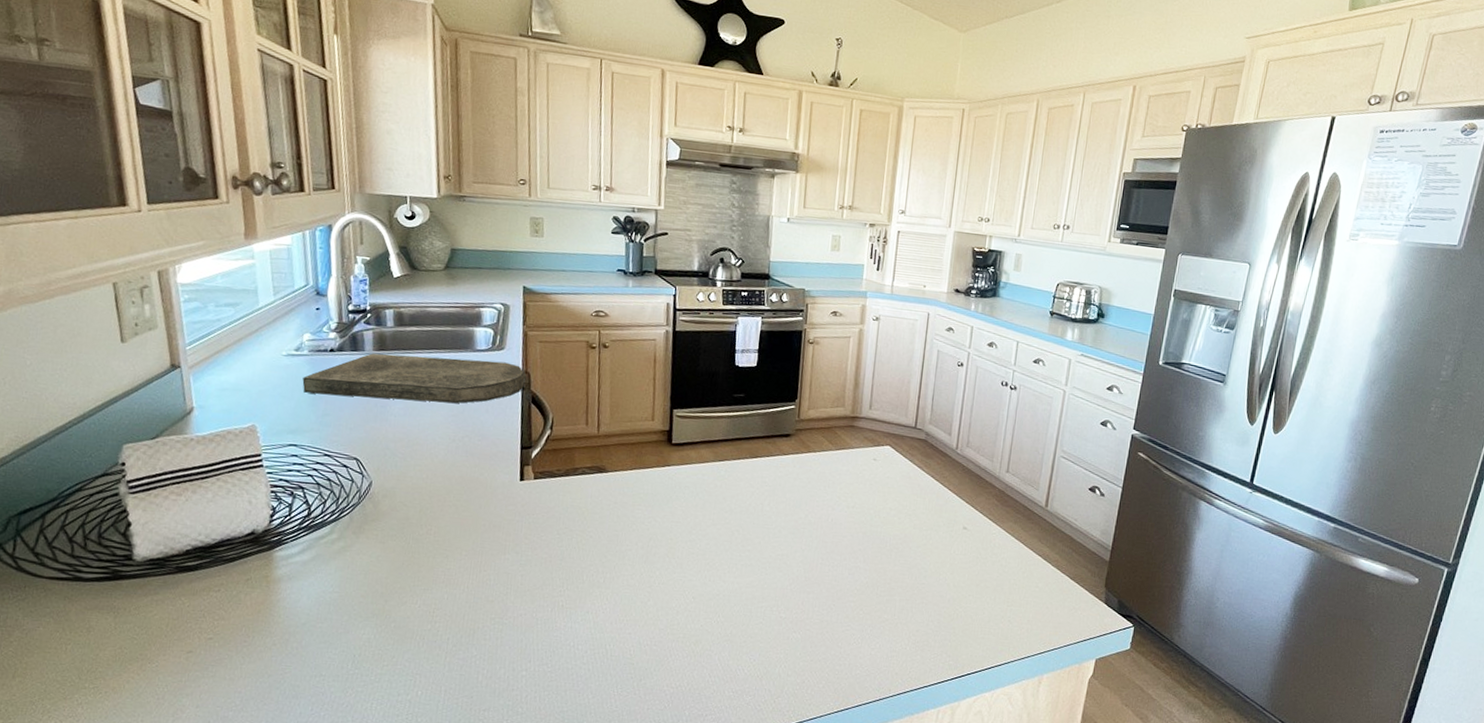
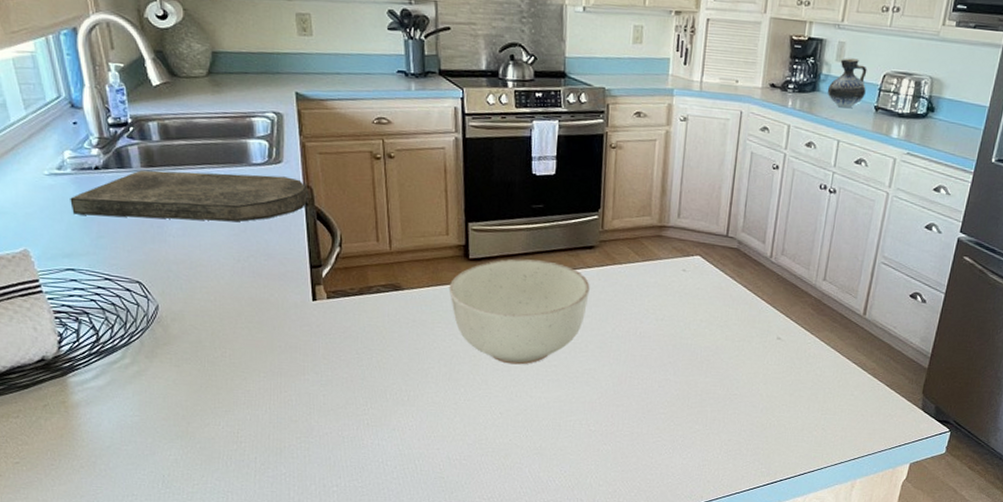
bowl: none [650,444,785,549] -> present [448,258,590,365]
ceramic jug: none [1006,268,1042,312] -> present [827,58,867,108]

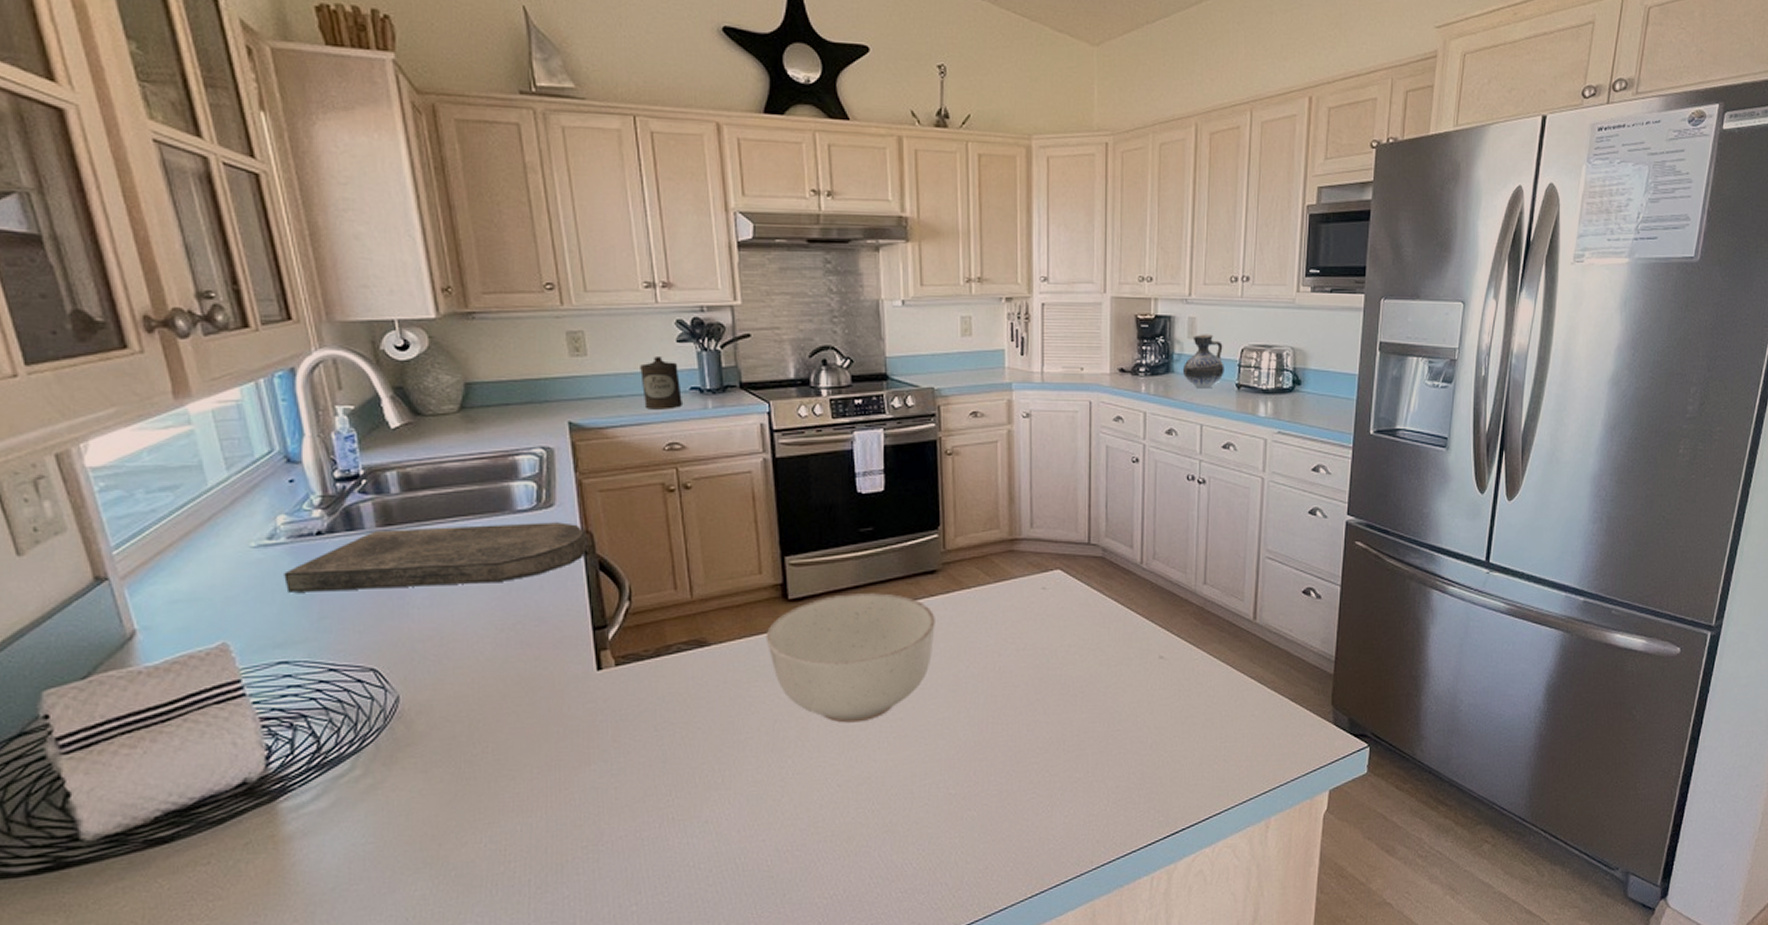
canister: none [356,41,390,89] -> present [640,357,682,410]

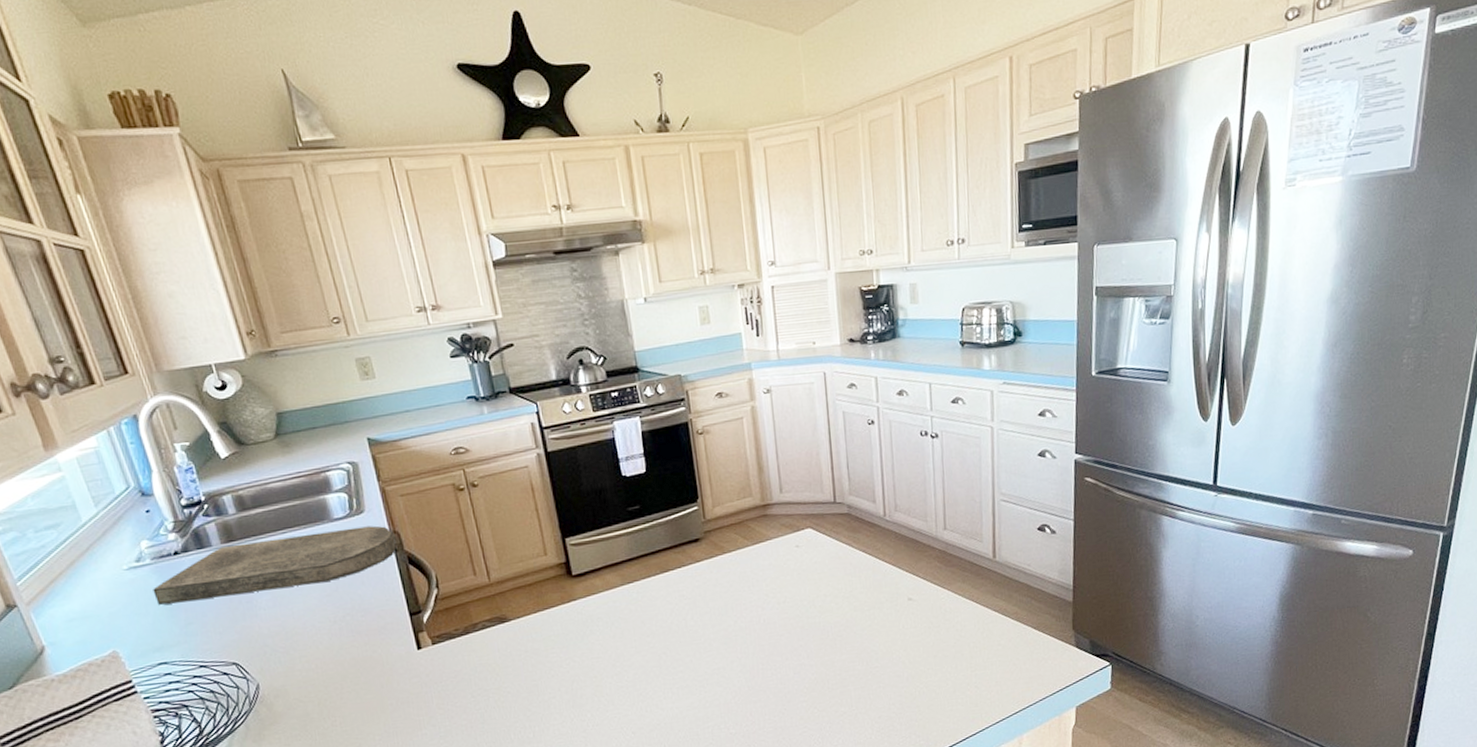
canister: present [640,357,682,410] -> none [422,372,462,420]
bowl: present [765,593,935,723] -> none [556,562,704,679]
ceramic jug: present [1182,334,1224,387] -> none [908,297,948,349]

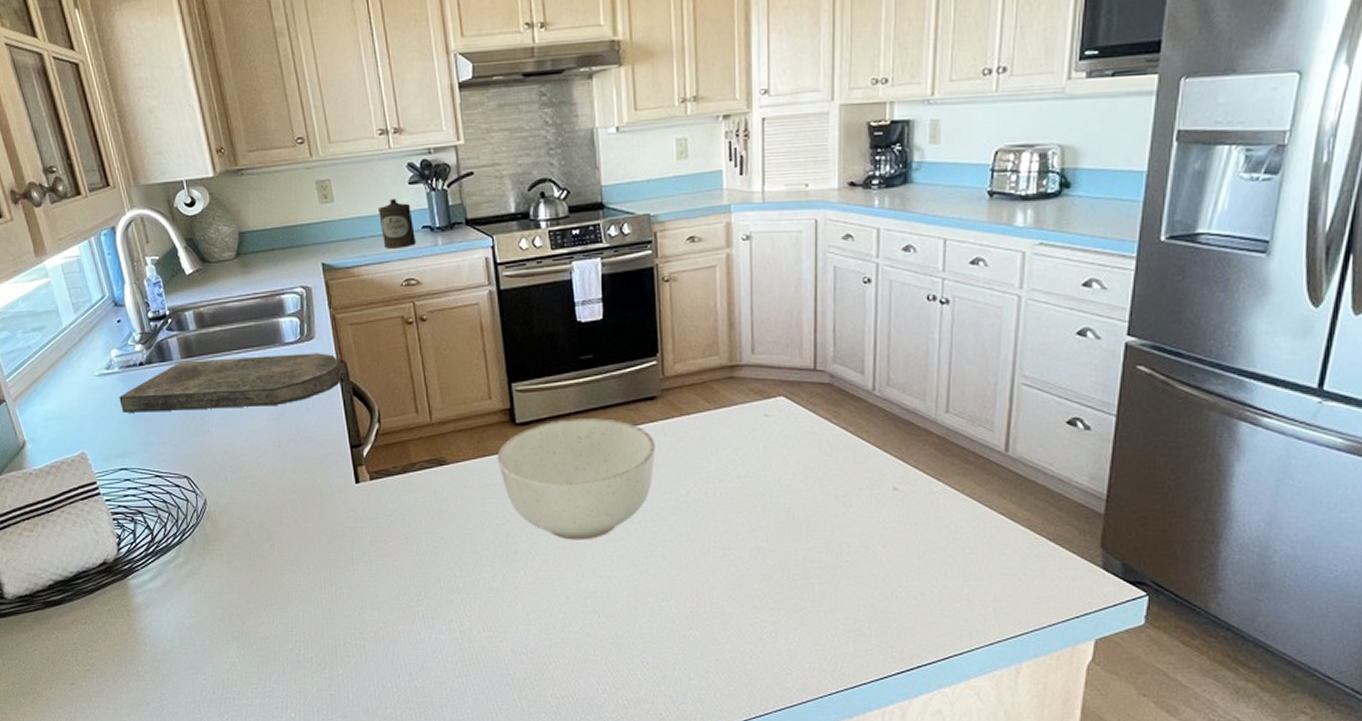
canister: none [422,372,462,420] -> present [378,199,416,249]
bowl: none [556,562,704,679] -> present [496,418,655,540]

